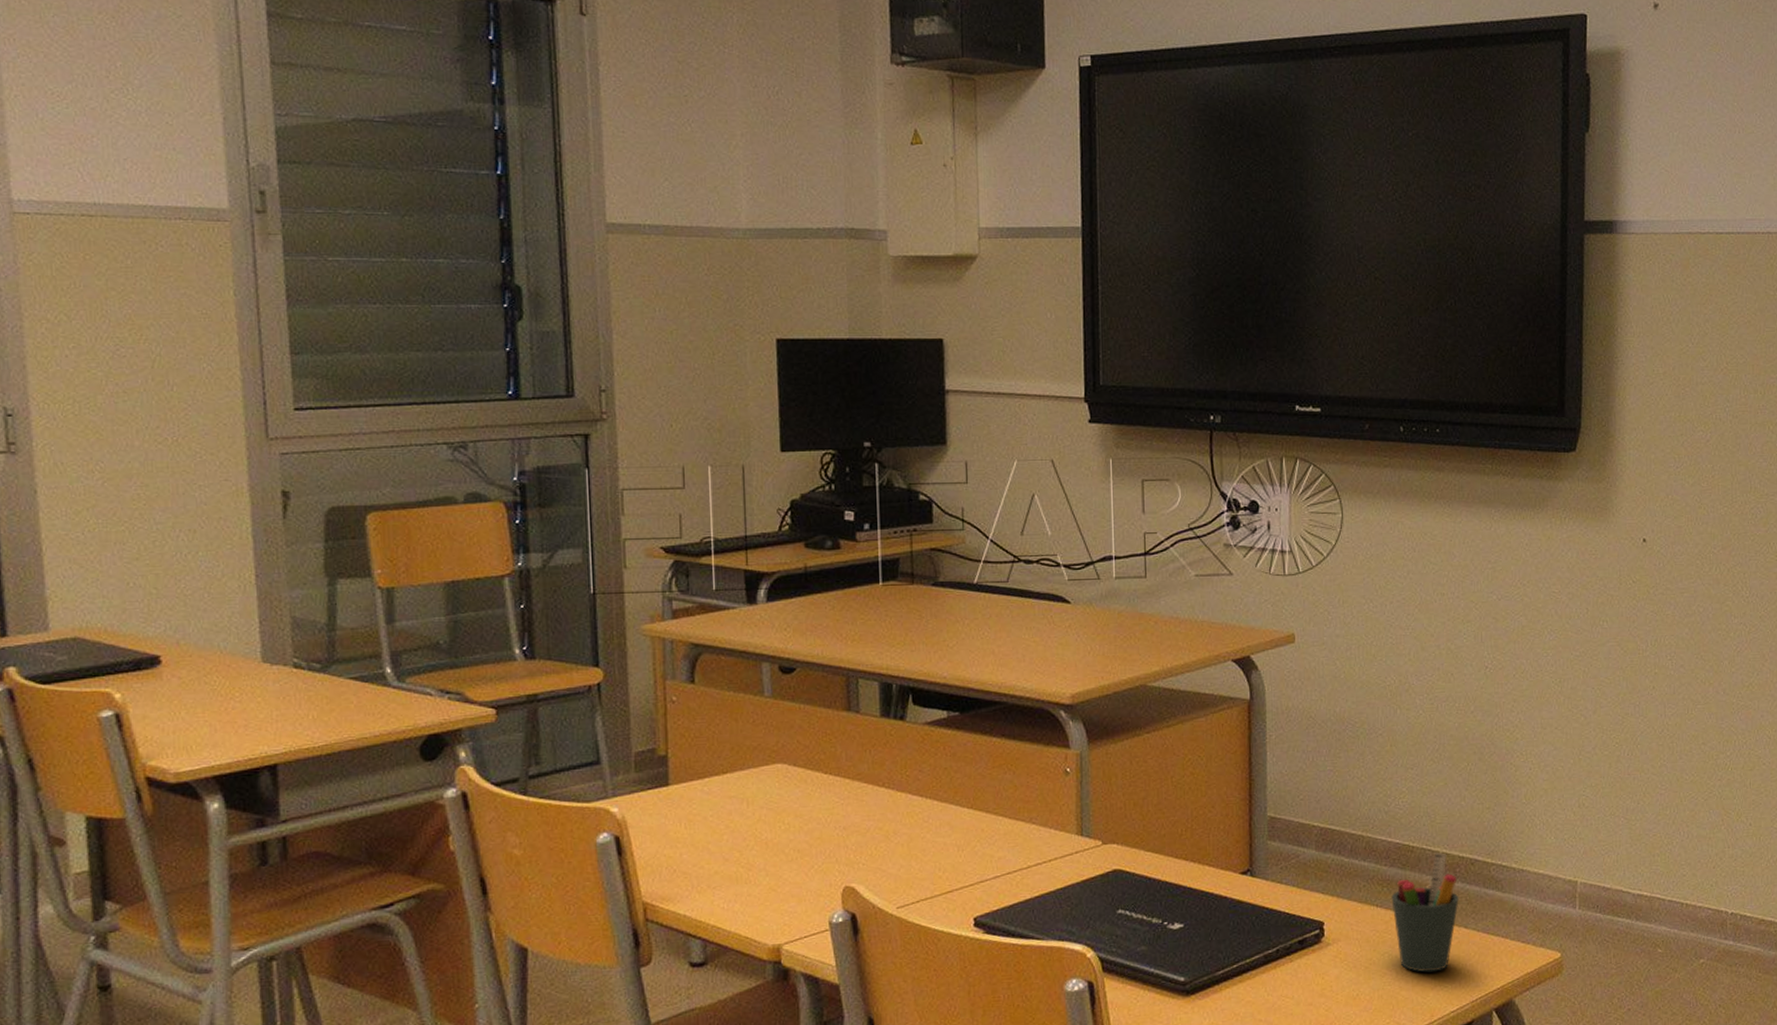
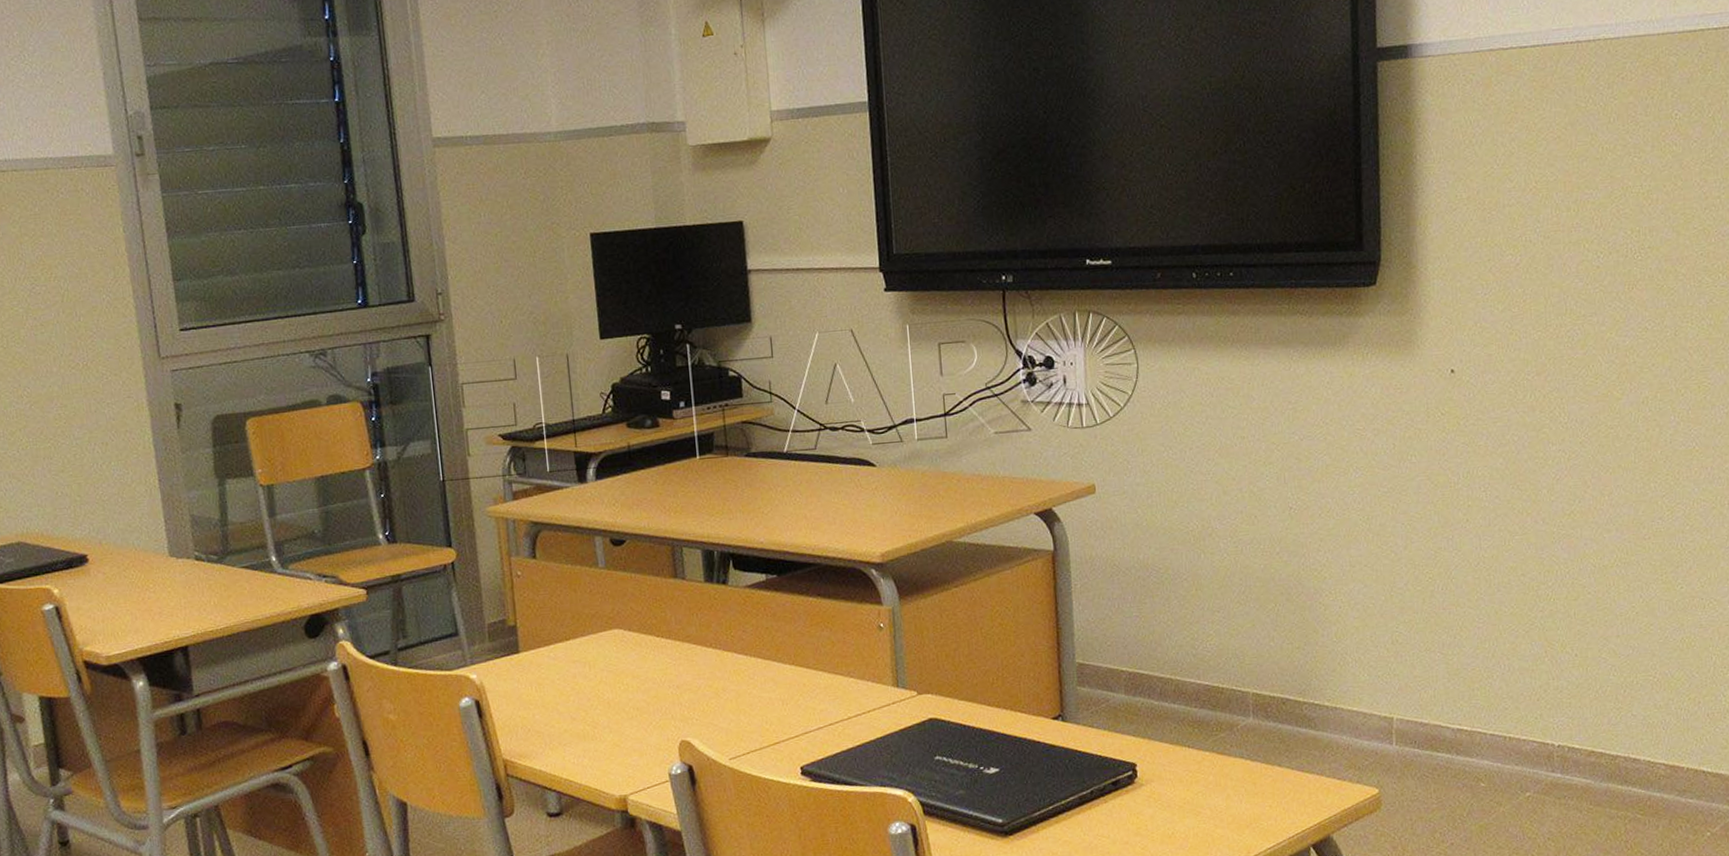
pen holder: present [1391,852,1459,973] -> none [1203,692,1272,811]

